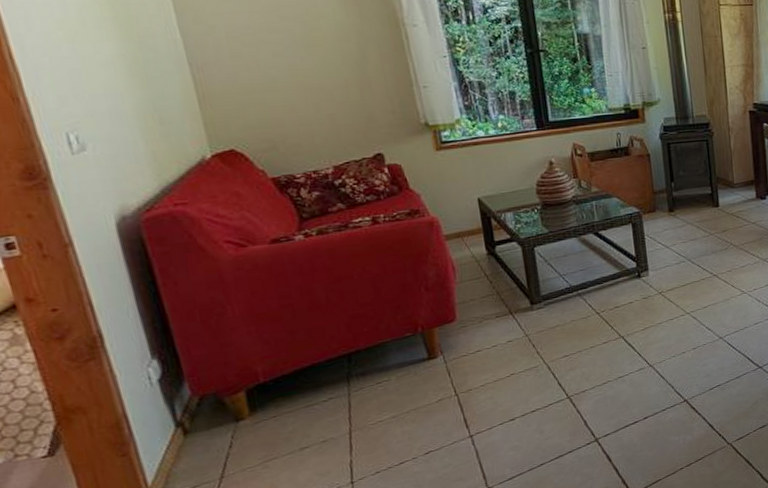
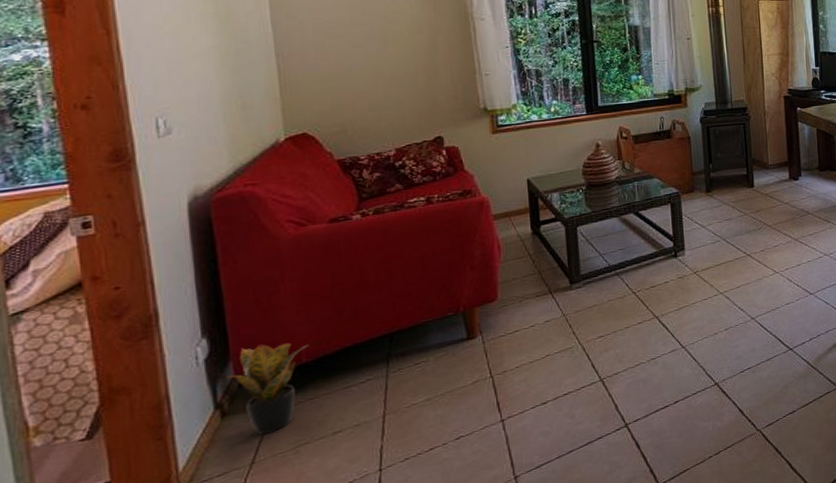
potted plant: none [182,363,265,451] -> present [225,343,309,435]

